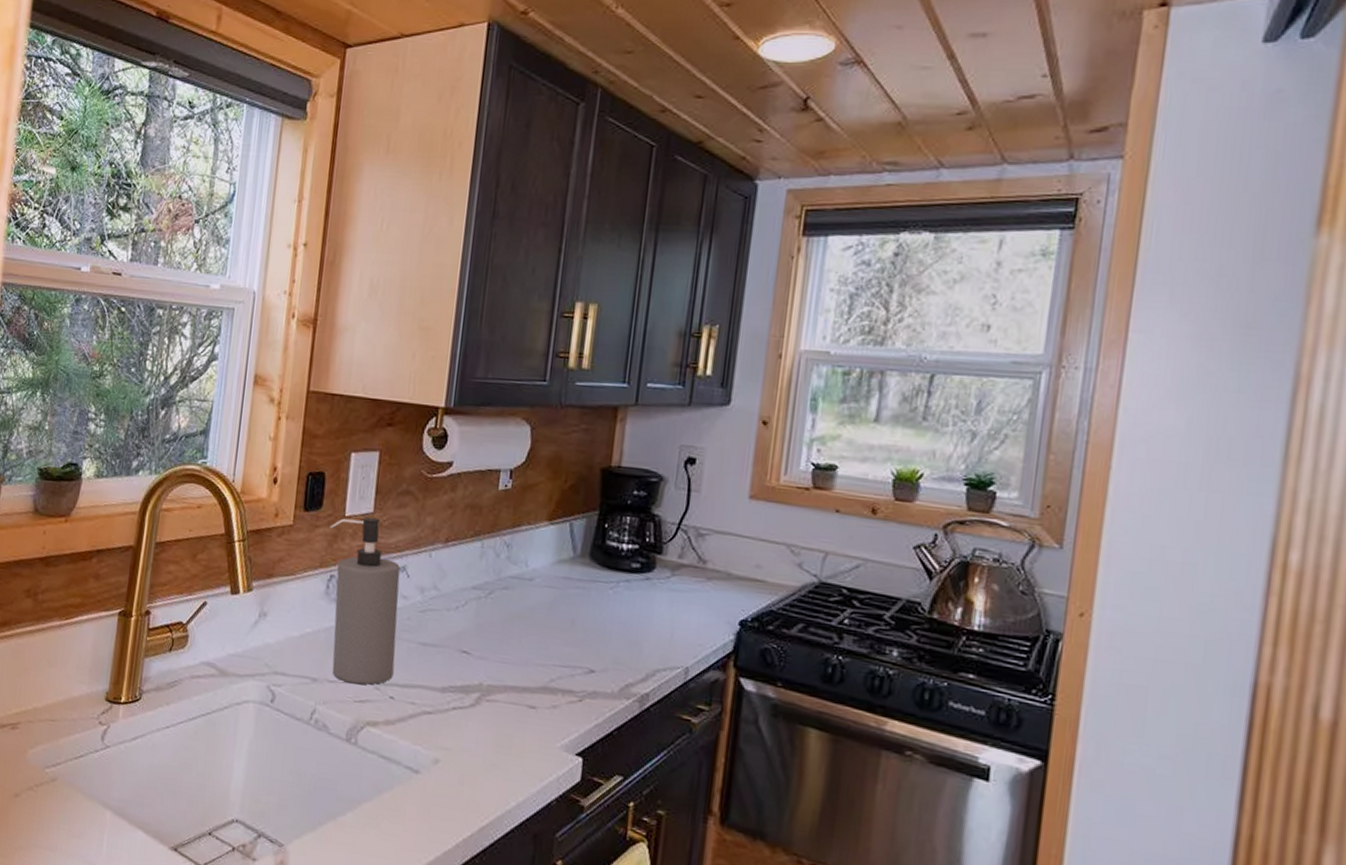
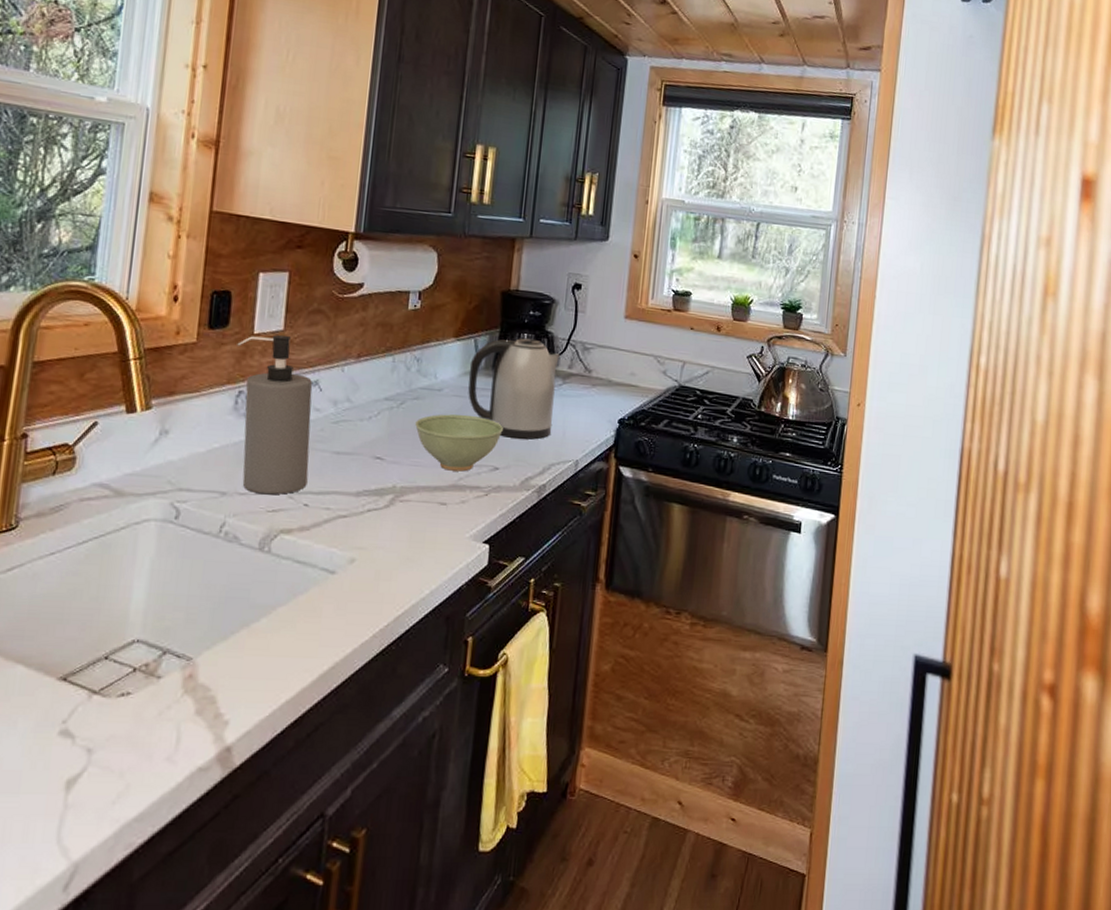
bowl: none [504,606,601,673] -> present [415,414,503,472]
kettle: none [561,521,668,640] -> present [468,337,560,440]

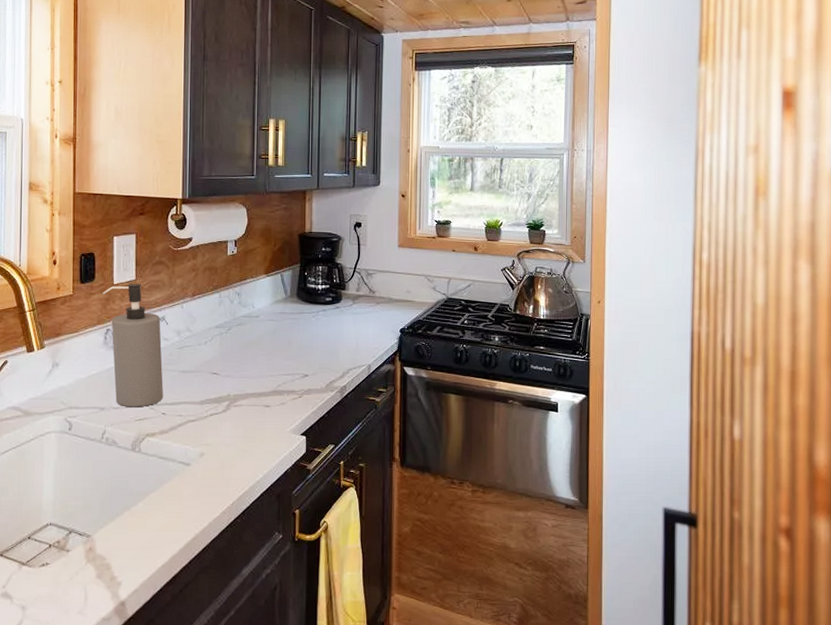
bowl: present [415,414,503,472] -> none [241,335,309,380]
kettle: present [468,337,560,440] -> none [278,270,349,350]

